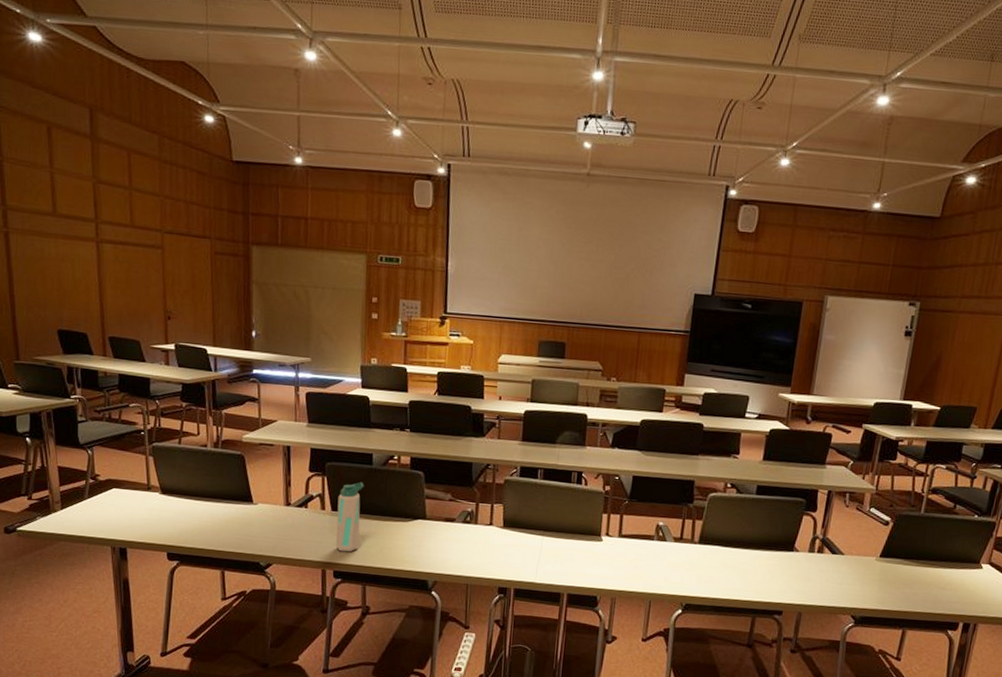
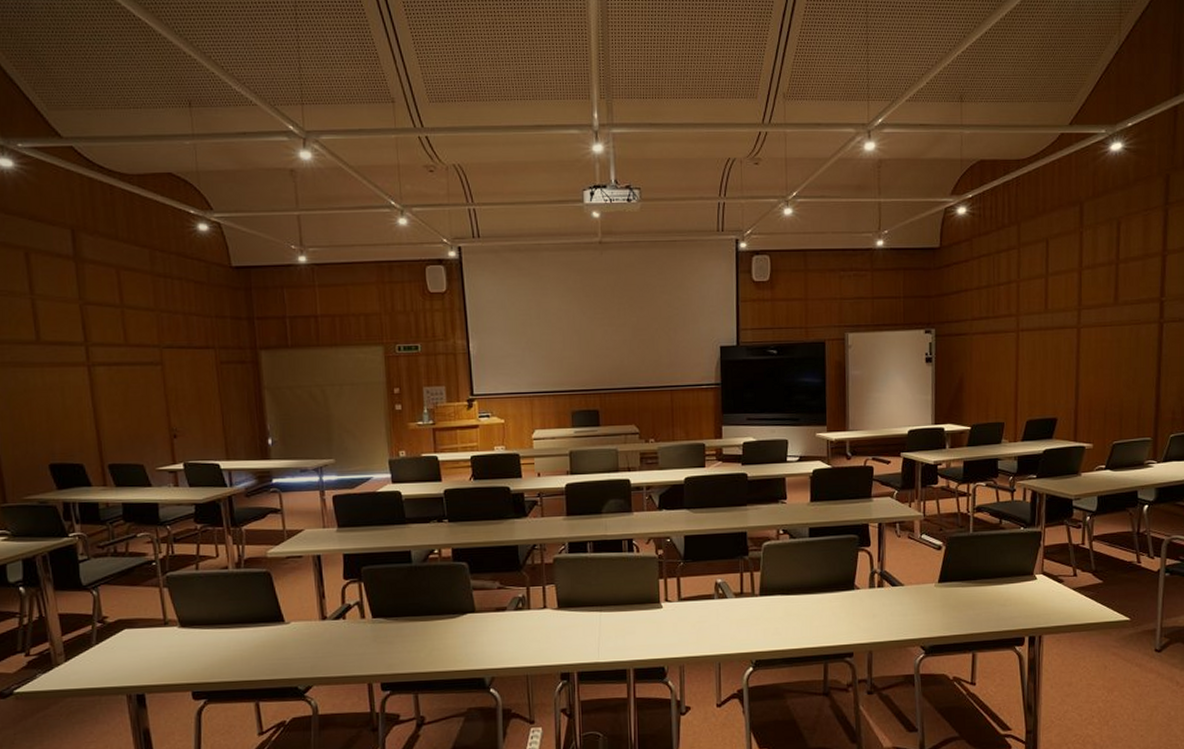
water bottle: present [335,482,364,552] -> none [378,582,407,661]

